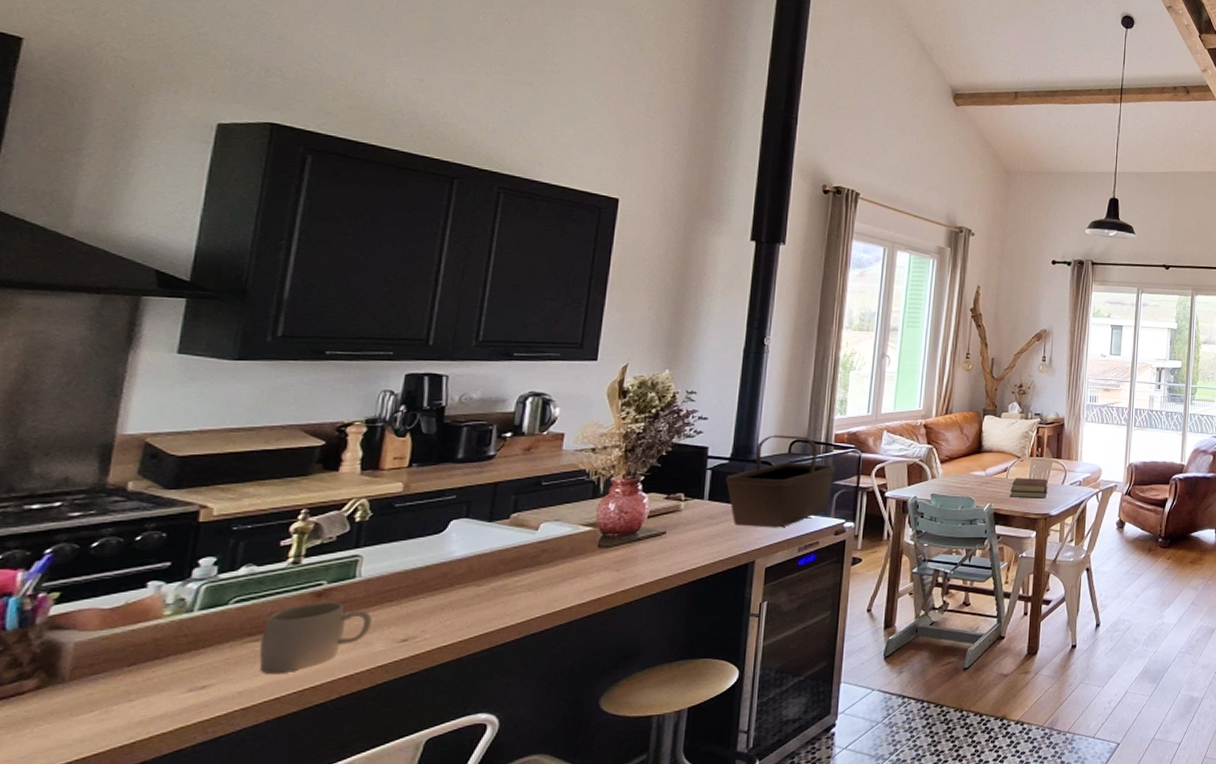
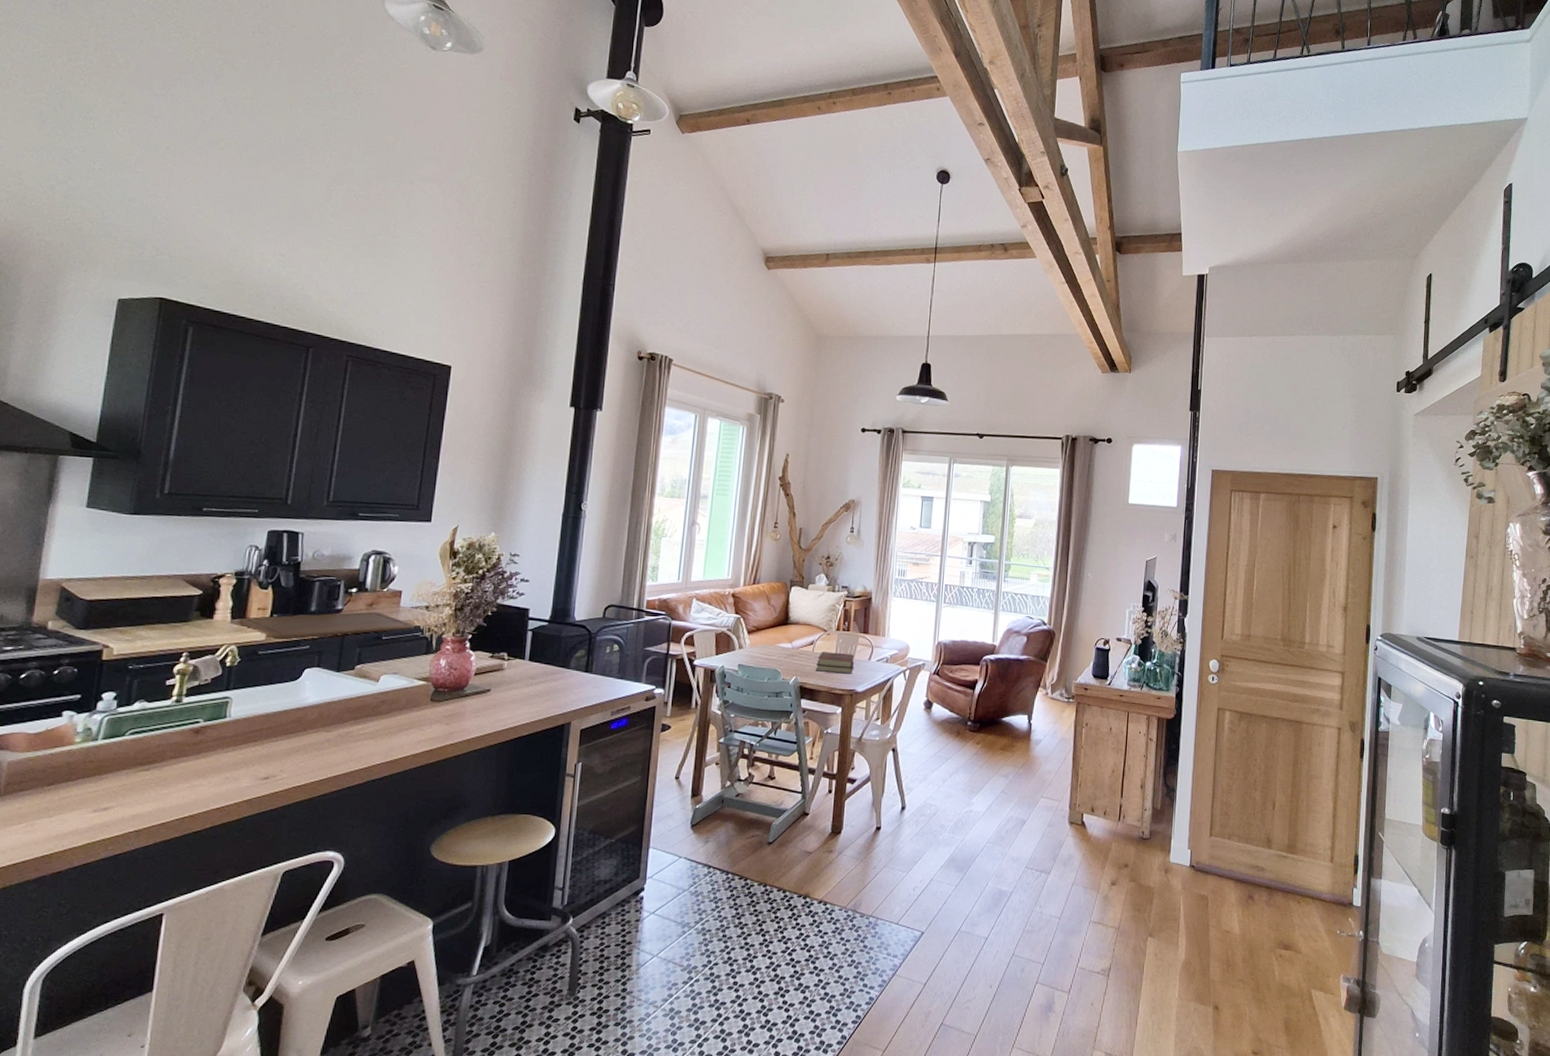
mug: present [259,602,372,674] -> none [149,739,239,801]
chopping board: none [371,456,579,490] -> present [239,611,415,639]
basket: present [726,435,837,528] -> none [545,599,648,691]

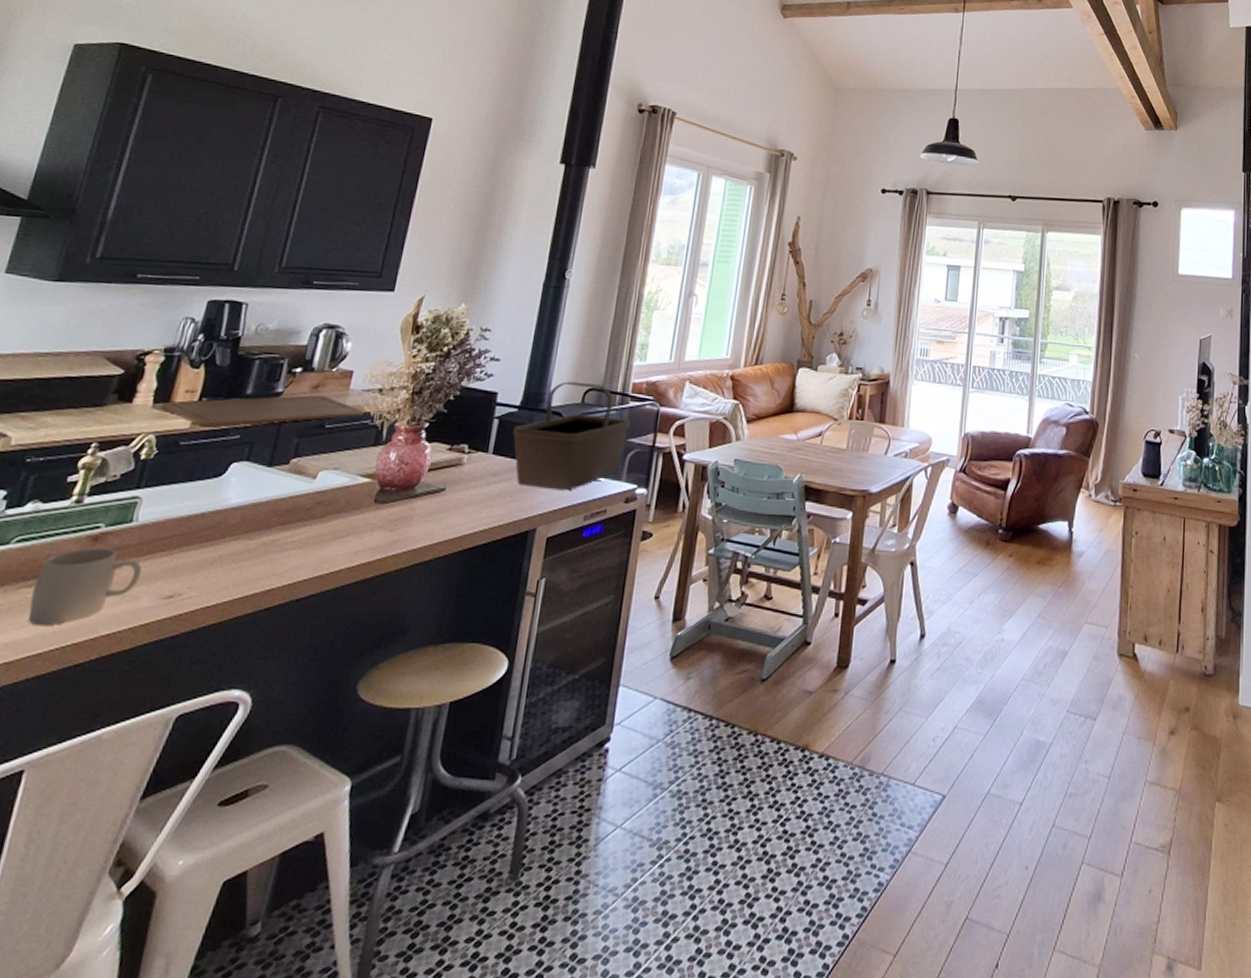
mug: none [149,739,239,801] -> present [28,547,142,625]
basket: none [545,599,648,691] -> present [513,381,632,491]
books: present [816,651,855,674] -> none [824,444,869,472]

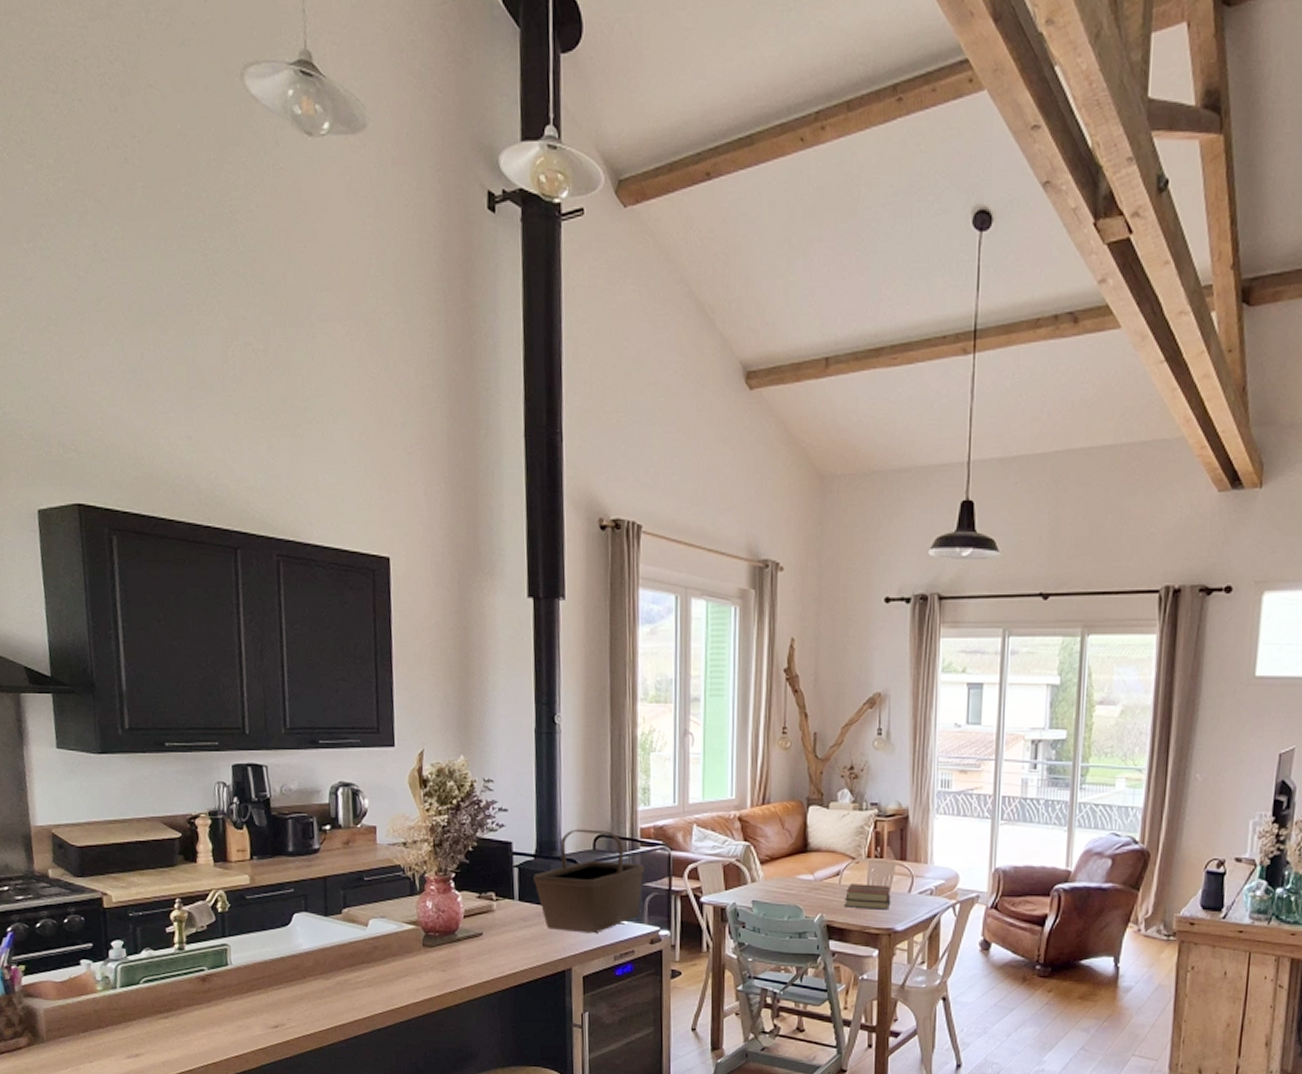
mug: present [28,547,142,625] -> none [168,987,248,1048]
chopping board: present [162,395,364,428] -> none [222,850,395,883]
books: none [824,444,869,472] -> present [845,883,891,910]

